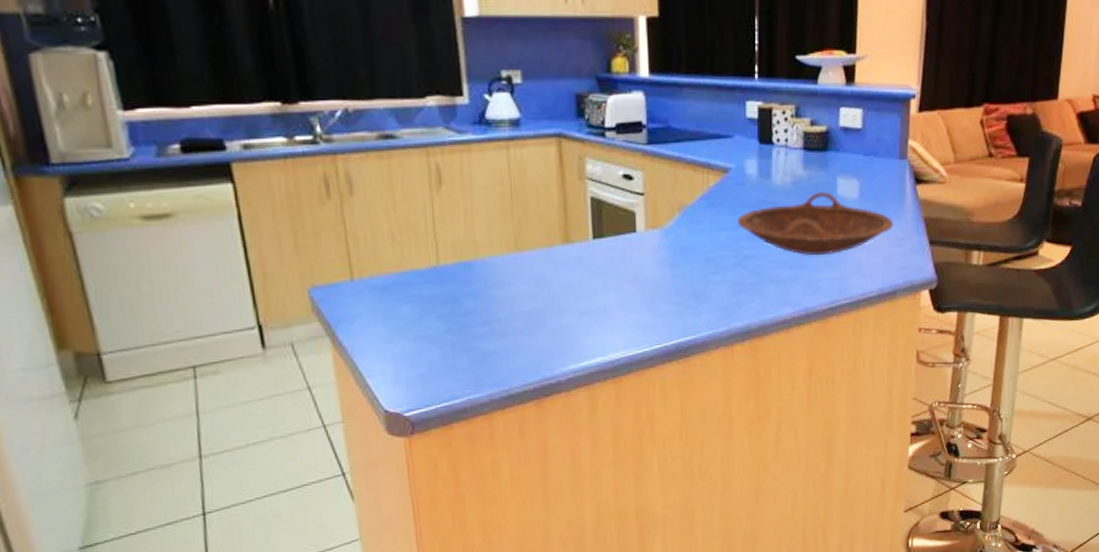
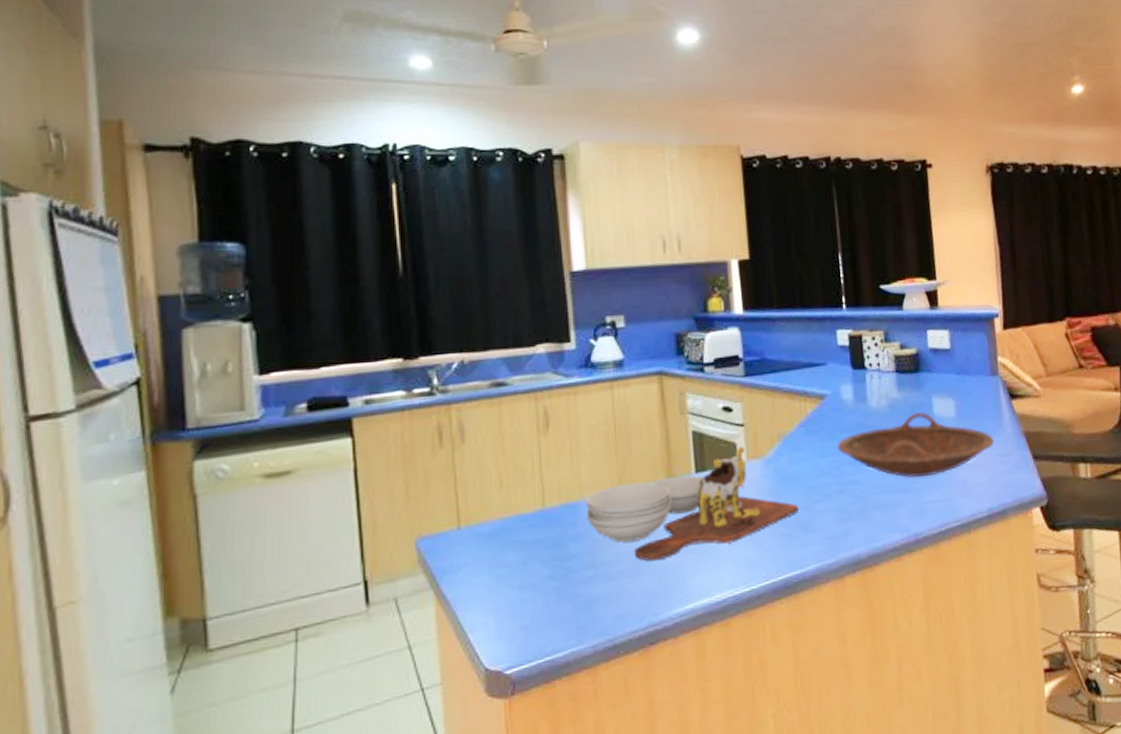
cutting board: none [480,216,695,321] -> present [585,446,800,561]

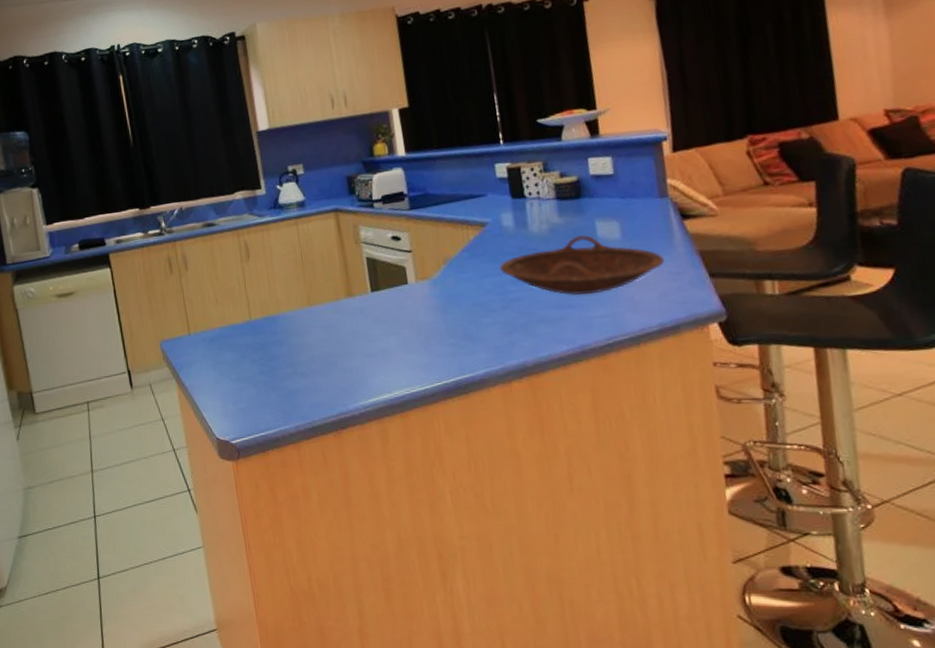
cutting board: present [585,446,800,561] -> none [282,269,466,363]

